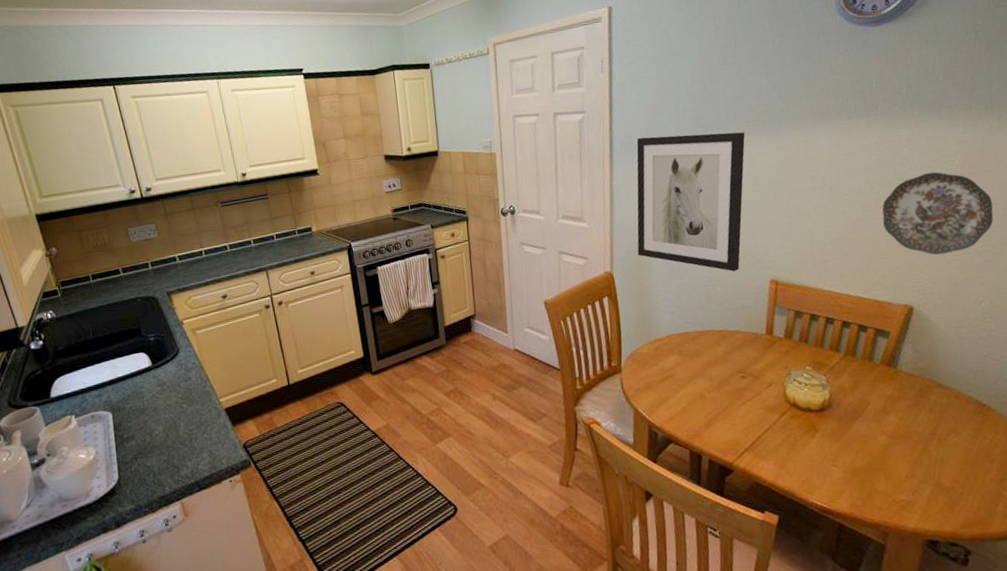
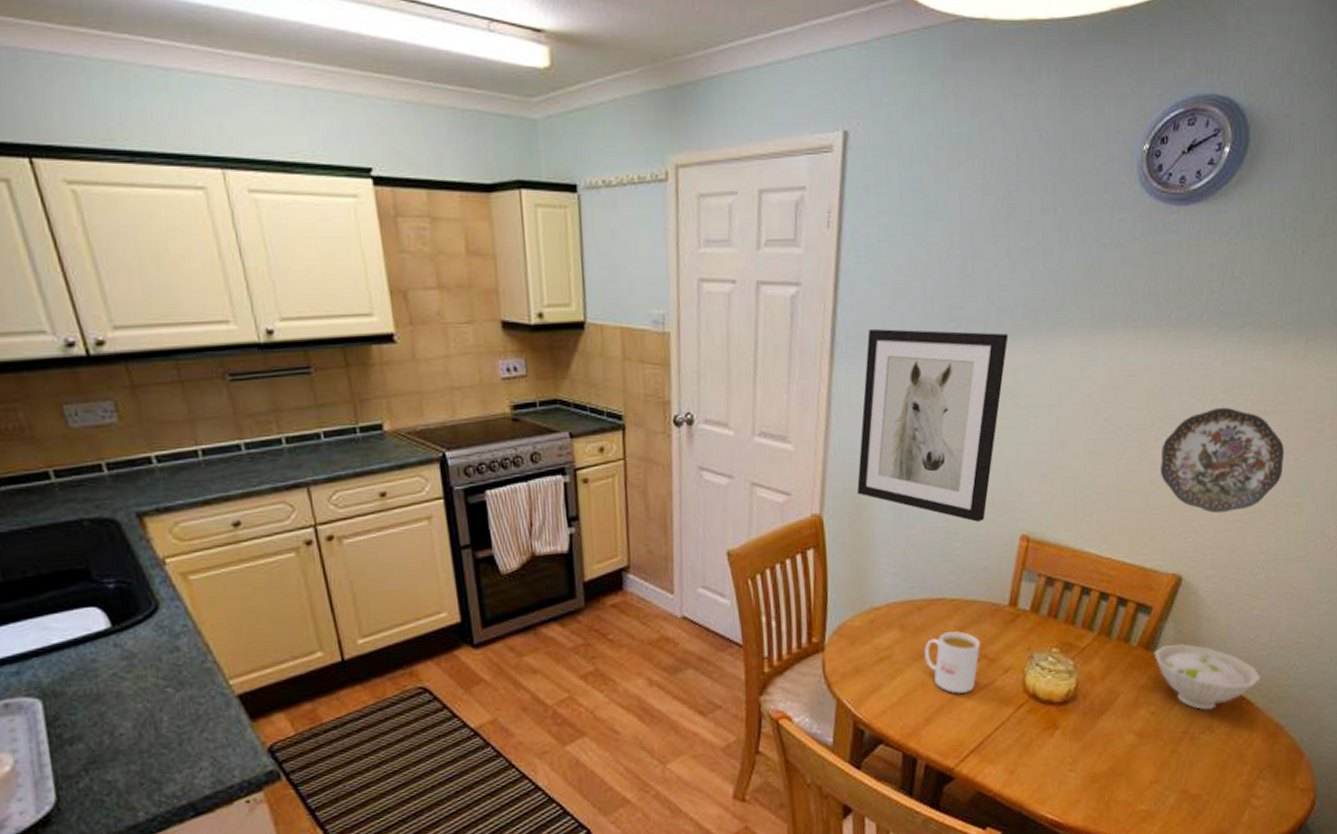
mug: none [700,355,746,404] -> present [925,631,980,694]
bowl: none [896,360,997,416] -> present [1154,643,1260,710]

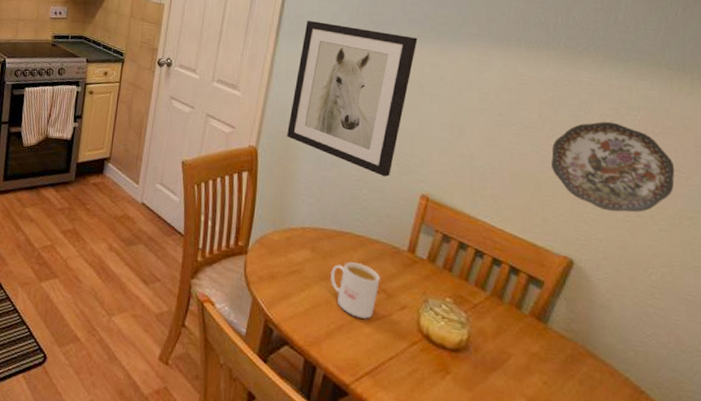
bowl: present [1154,643,1260,710] -> none [546,320,660,395]

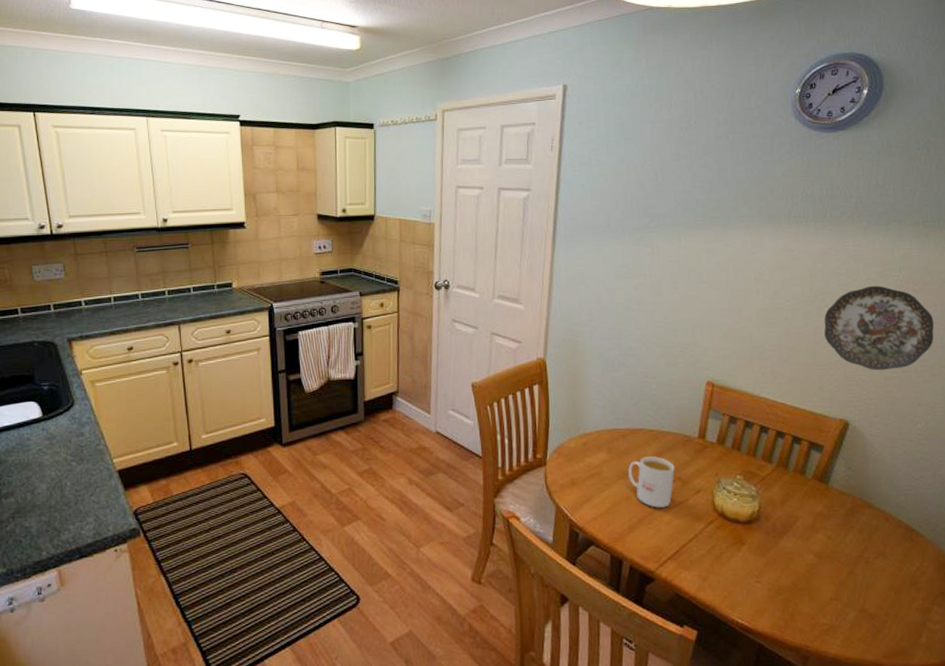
wall art: present [287,21,418,177] -> none [573,222,692,369]

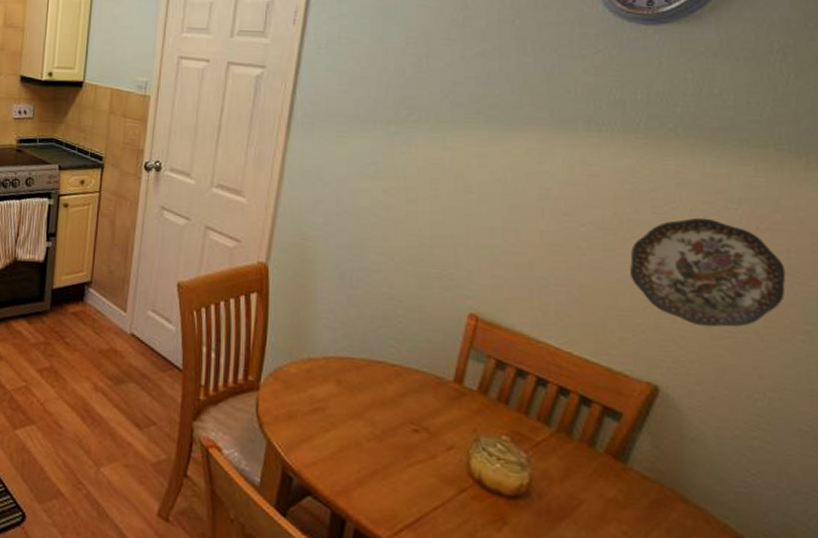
mug: present [628,456,675,508] -> none [361,396,421,463]

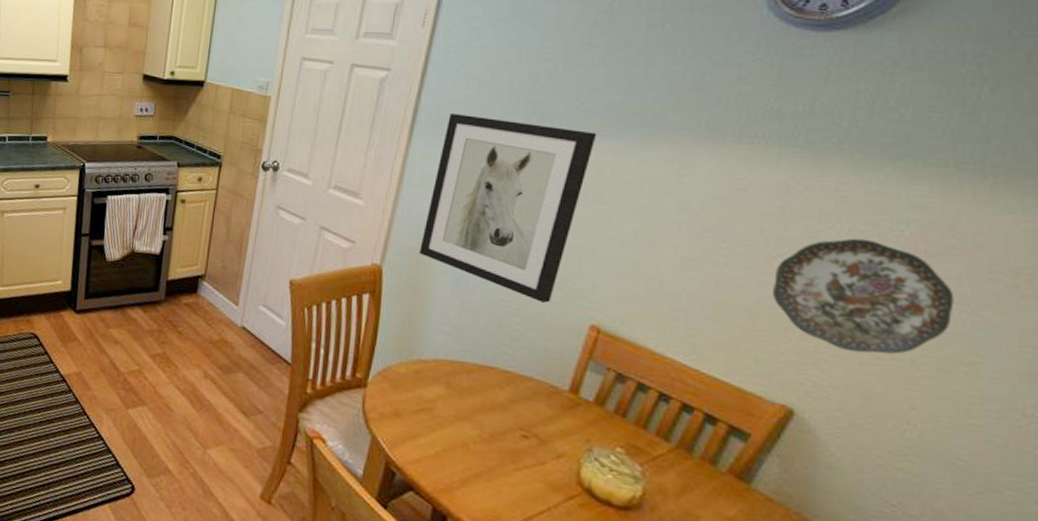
wall art: none [303,109,461,294] -> present [420,114,597,303]

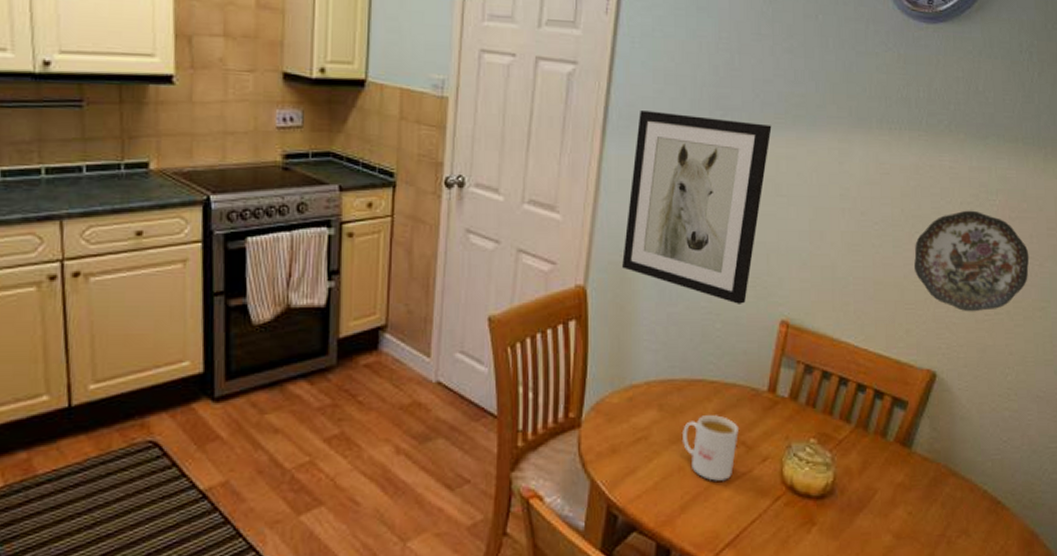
mug: none [469,401,532,467] -> present [683,415,739,481]

